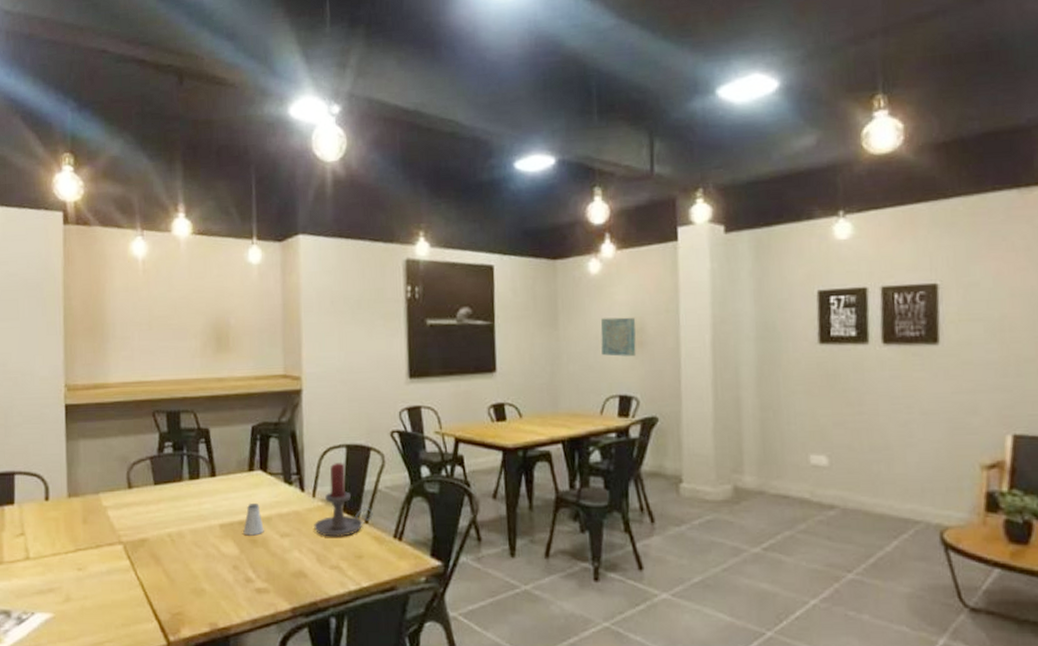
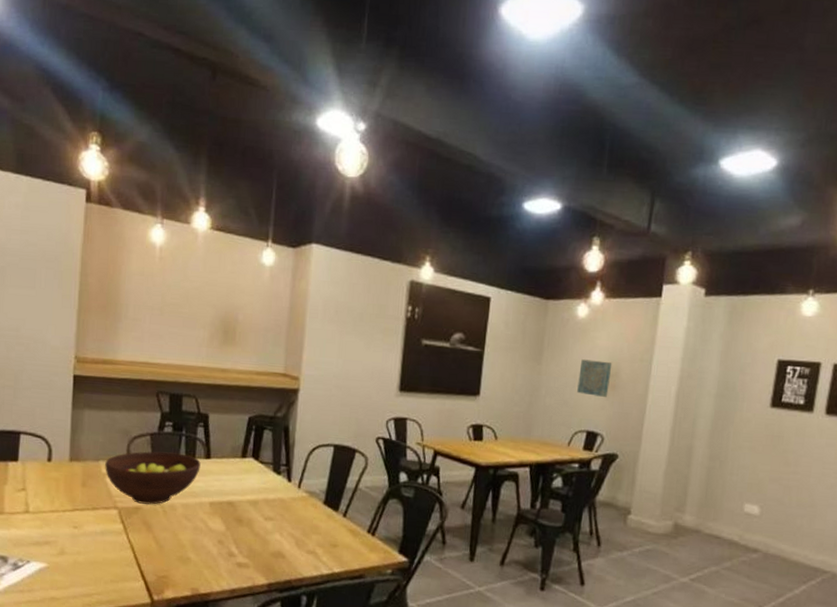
fruit bowl: none [105,475,206,535] -> present [105,451,201,505]
saltshaker: present [243,502,264,536] -> none [231,486,250,516]
candle holder: present [314,462,373,537] -> none [296,459,352,526]

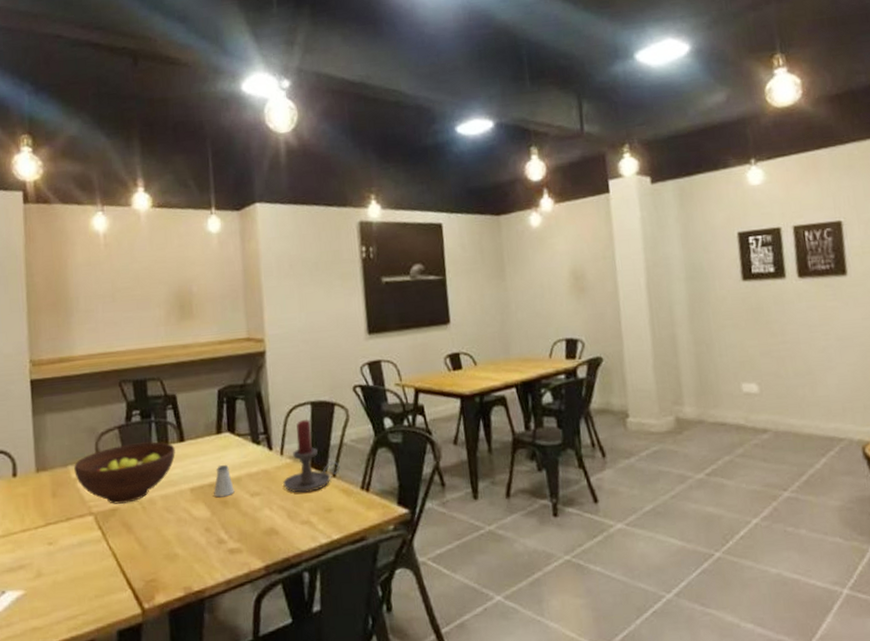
saltshaker: none [231,486,250,516] -> present [213,464,235,498]
candle holder: none [296,459,352,526] -> present [283,418,340,493]
wall art: present [577,359,613,397] -> none [544,265,579,303]

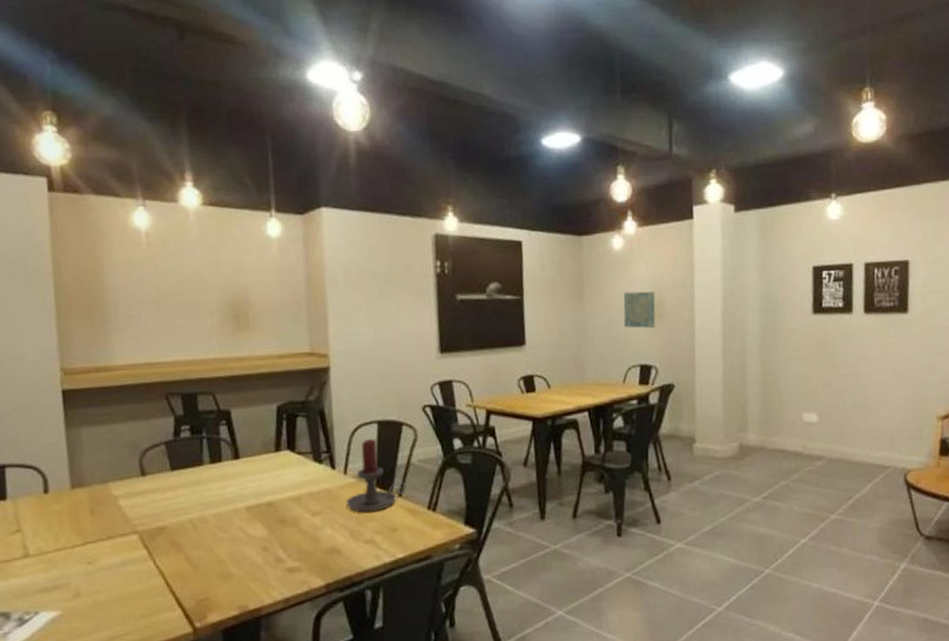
fruit bowl: present [74,441,175,504] -> none [115,458,230,523]
saltshaker: present [213,464,235,498] -> none [271,483,294,517]
wall art: none [544,265,579,303] -> present [623,291,656,328]

